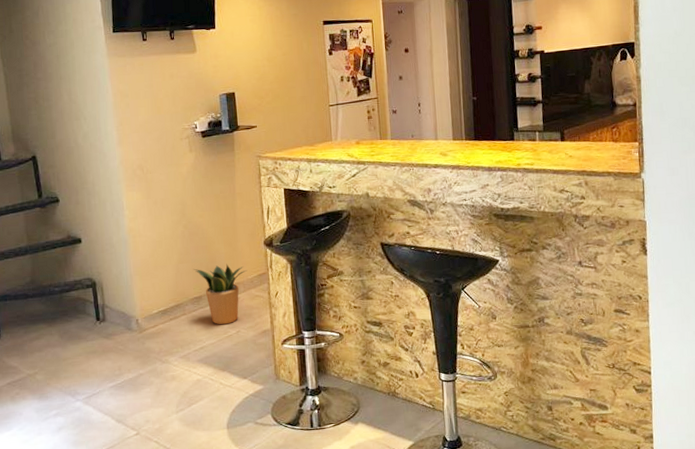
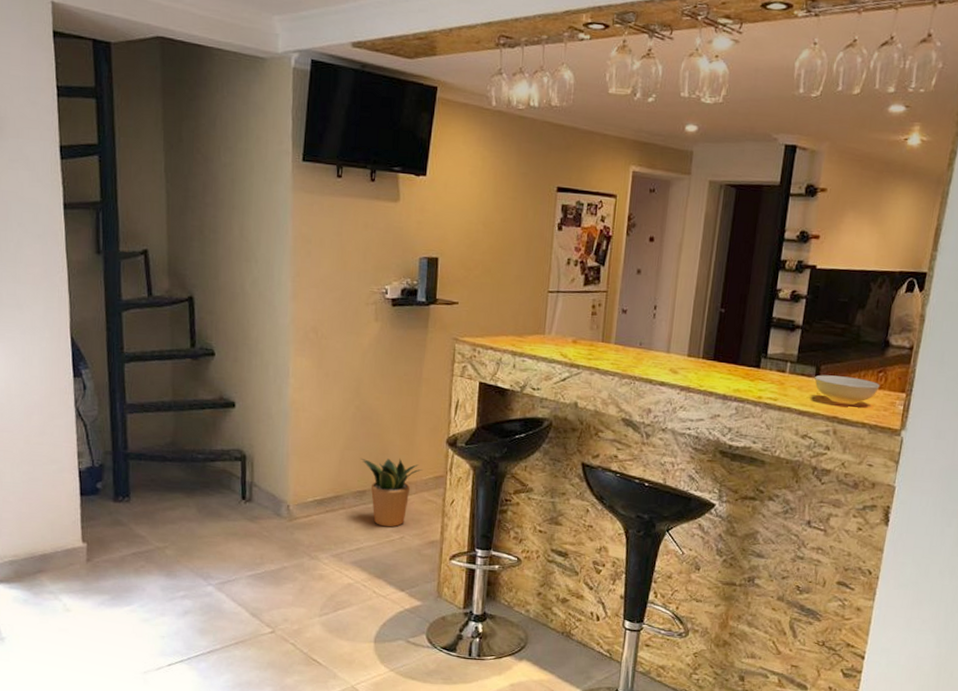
bowl: none [561,136,616,159] -> present [814,375,880,405]

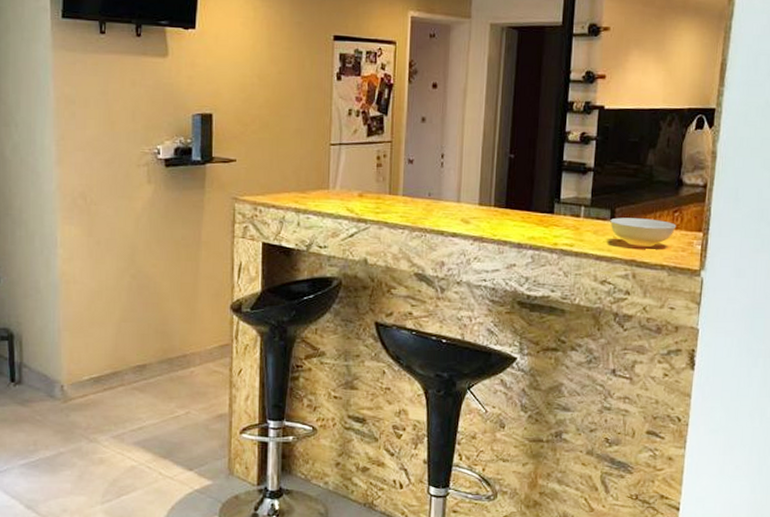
potted plant: present [361,458,423,527] -> none [139,328,207,403]

